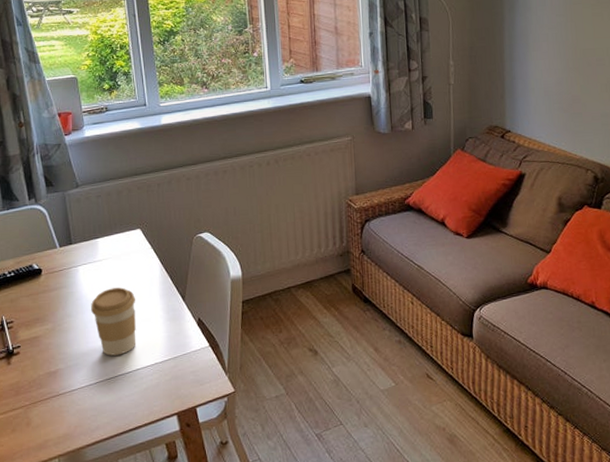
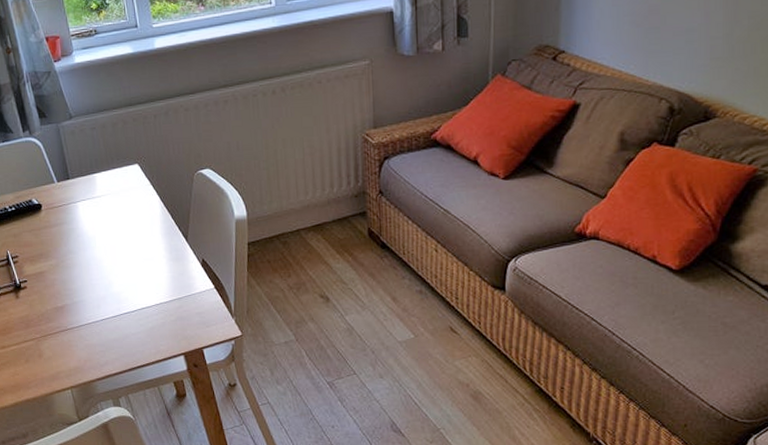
coffee cup: present [91,287,136,356] -> none [92,225,140,294]

